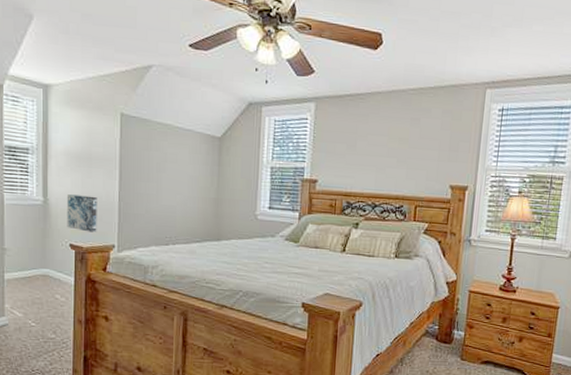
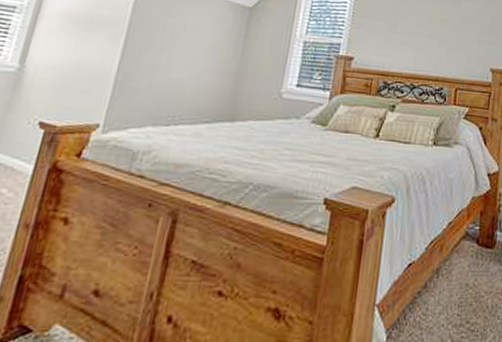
wall art: present [66,194,97,233] -> none [41,61,90,108]

